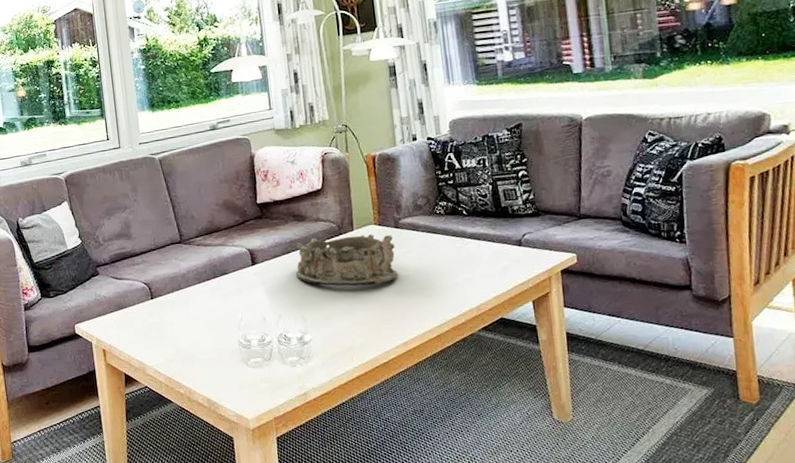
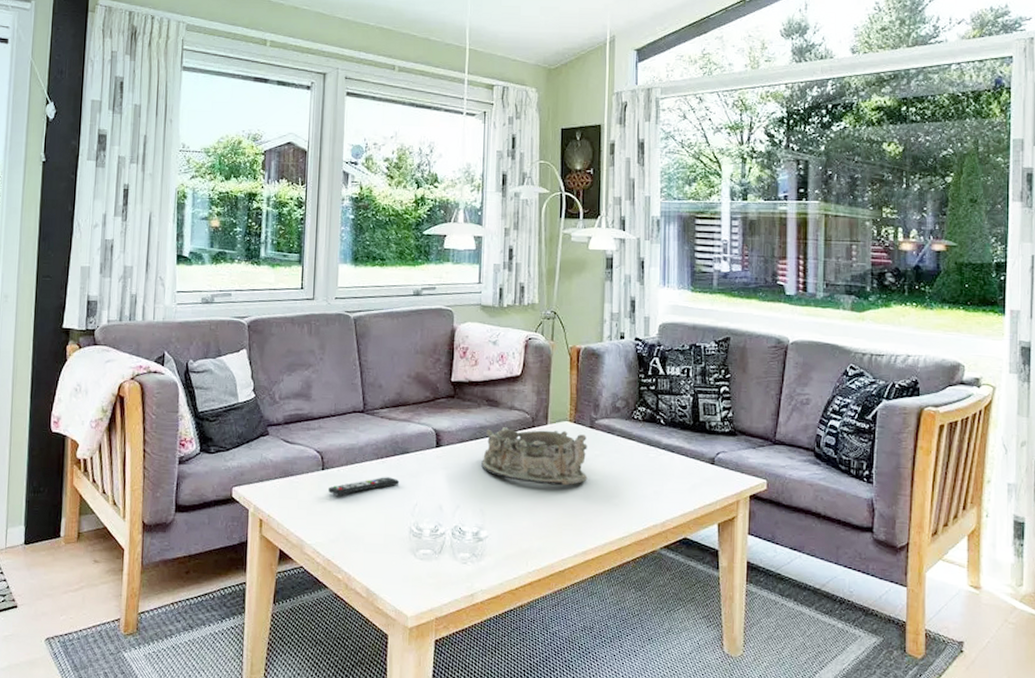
remote control: none [160,298,223,320] -> present [328,477,400,496]

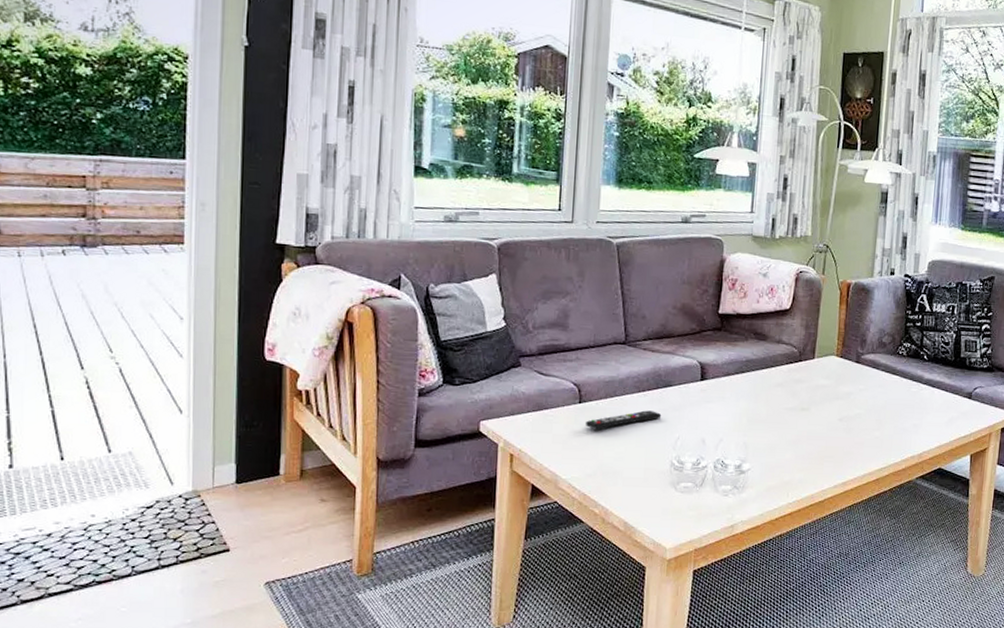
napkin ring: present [481,427,588,486] -> none [746,361,853,419]

